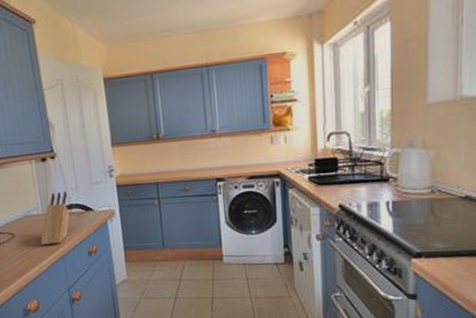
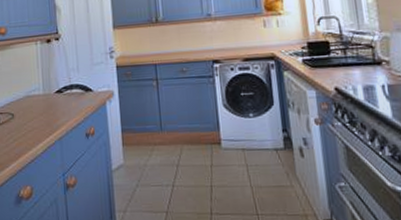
knife block: present [40,191,70,246] -> none [39,71,70,127]

